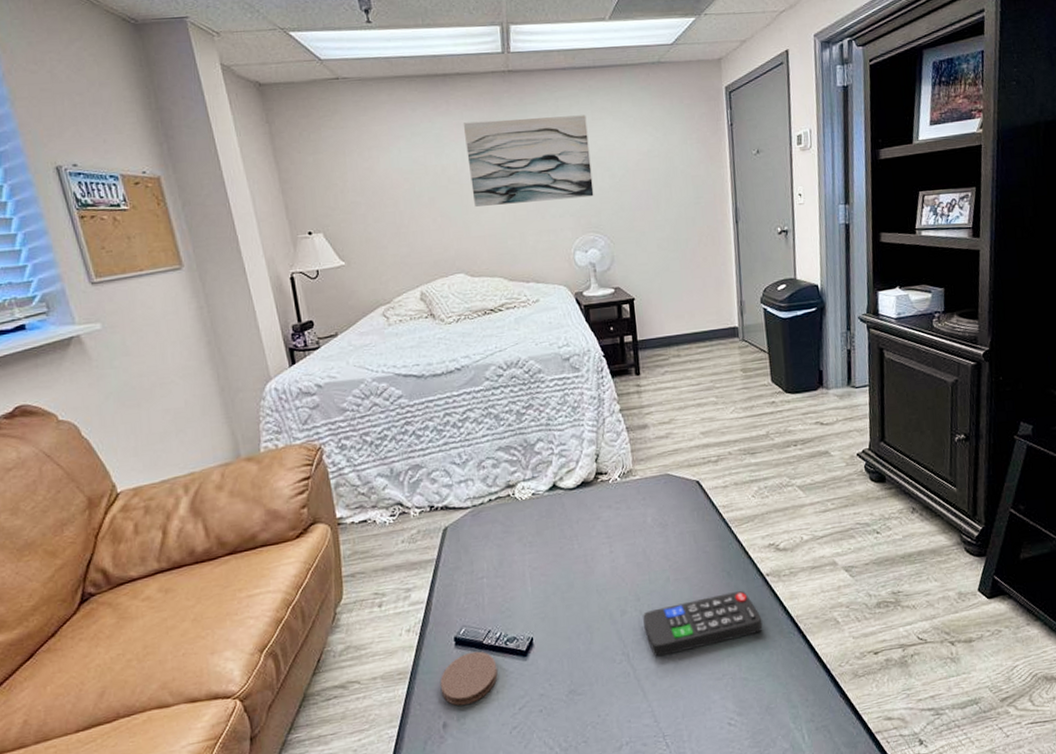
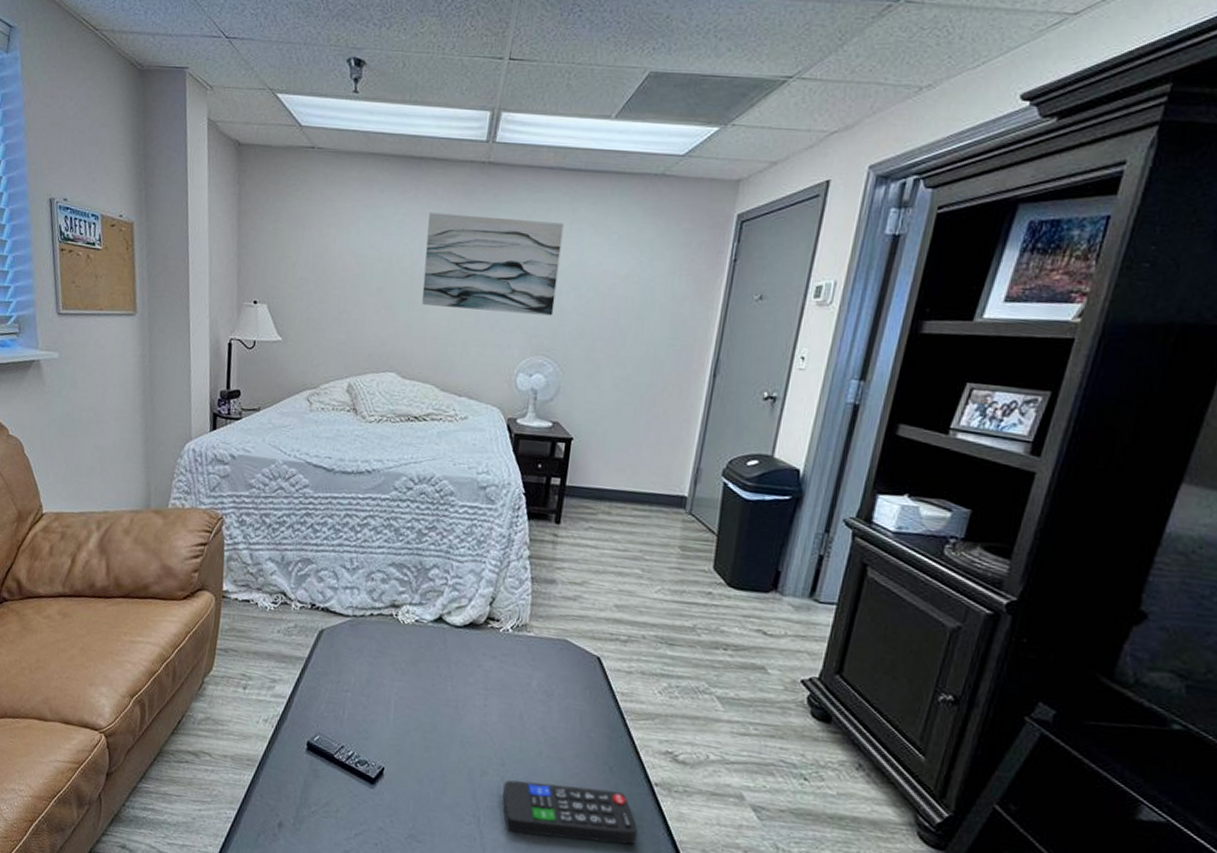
coaster: present [440,651,498,706] -> none [284,761,343,813]

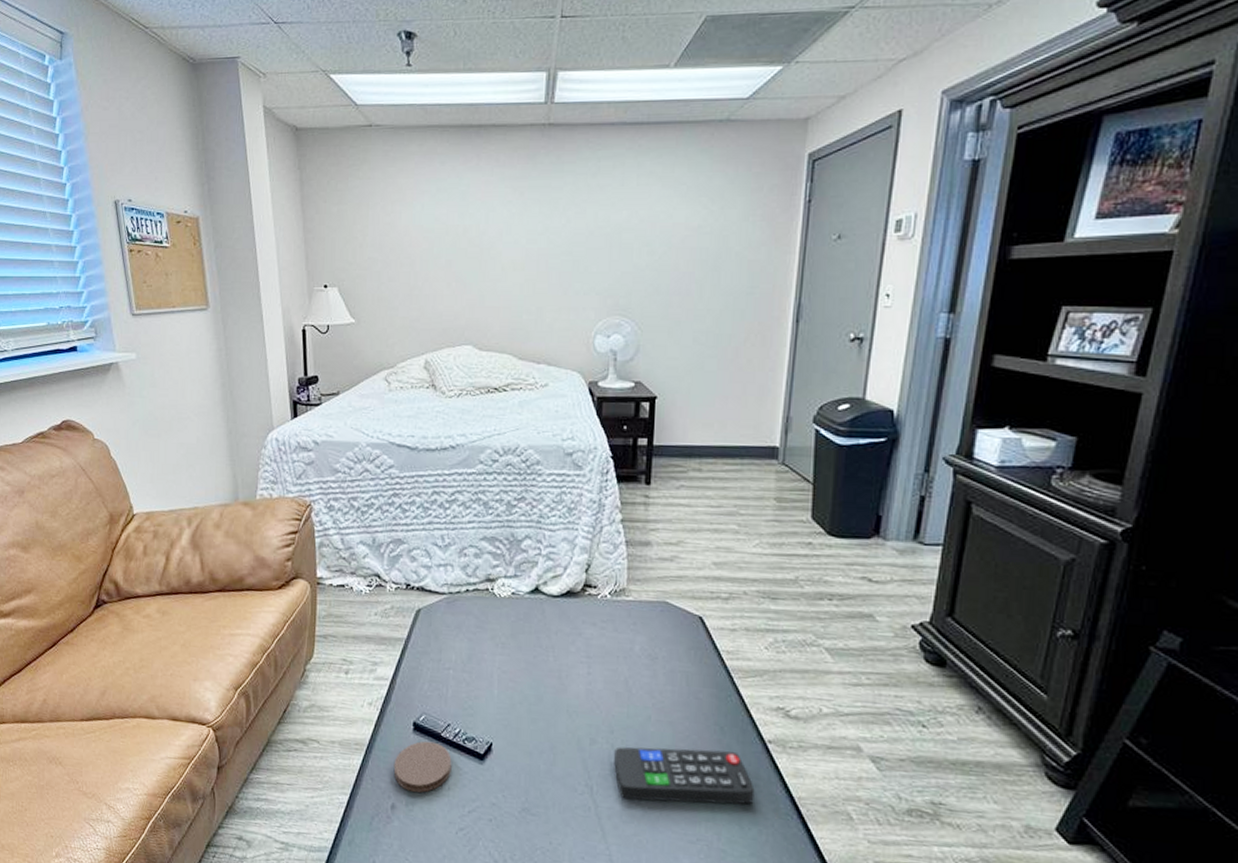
coaster: none [284,761,343,813] -> present [393,741,452,793]
wall art: present [422,212,564,316] -> none [491,179,631,274]

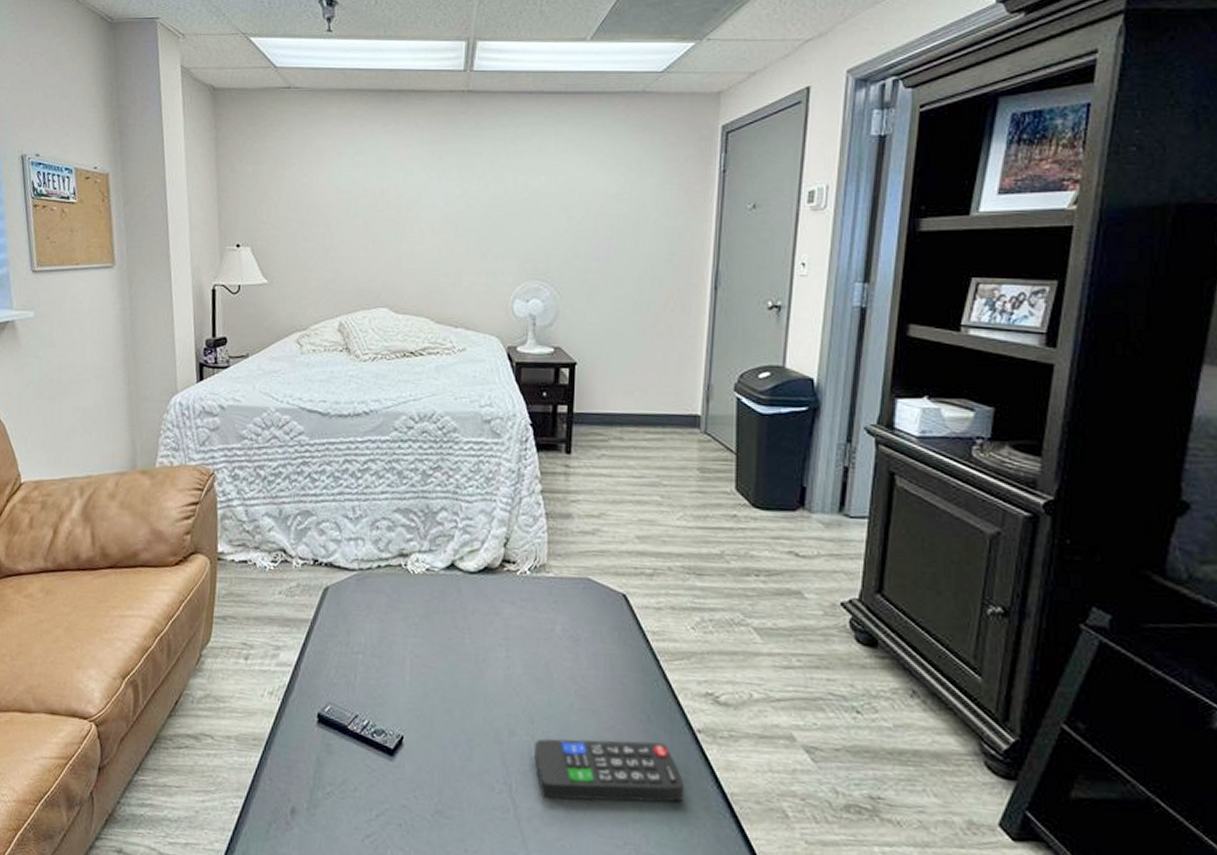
coaster: present [393,741,452,793] -> none [295,734,359,794]

